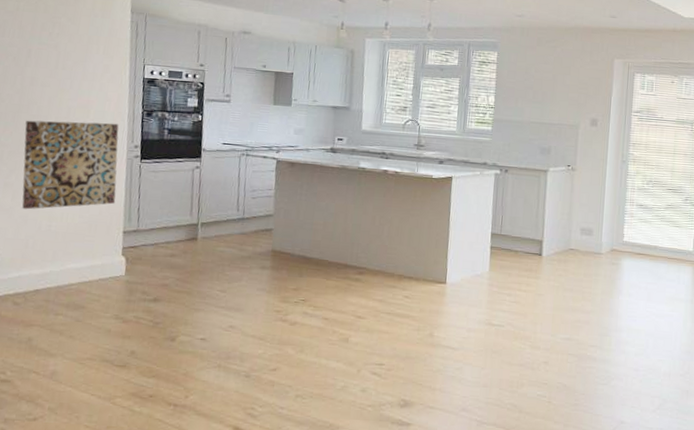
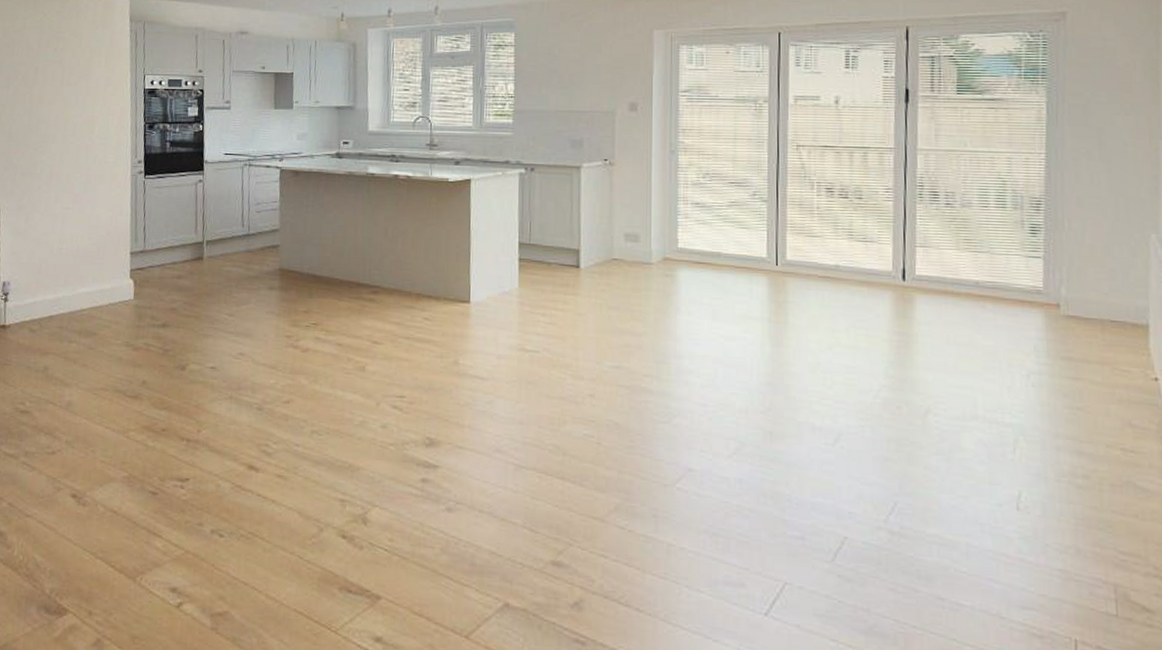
wall art: present [22,120,119,210] -> none [34,138,123,233]

